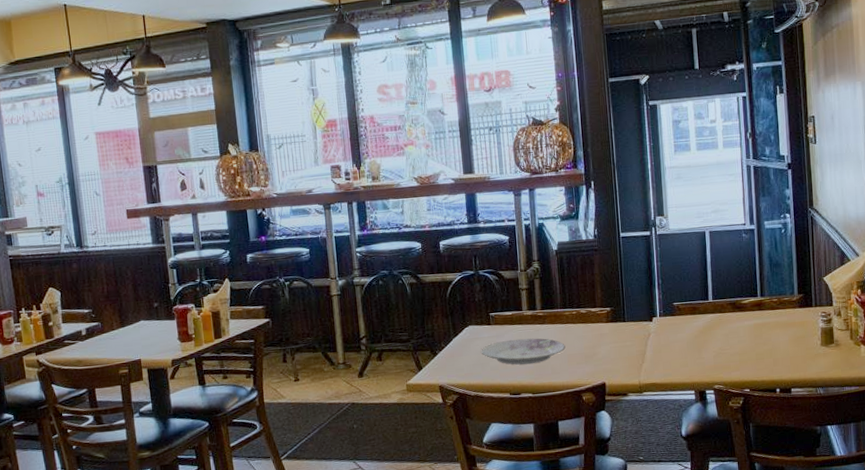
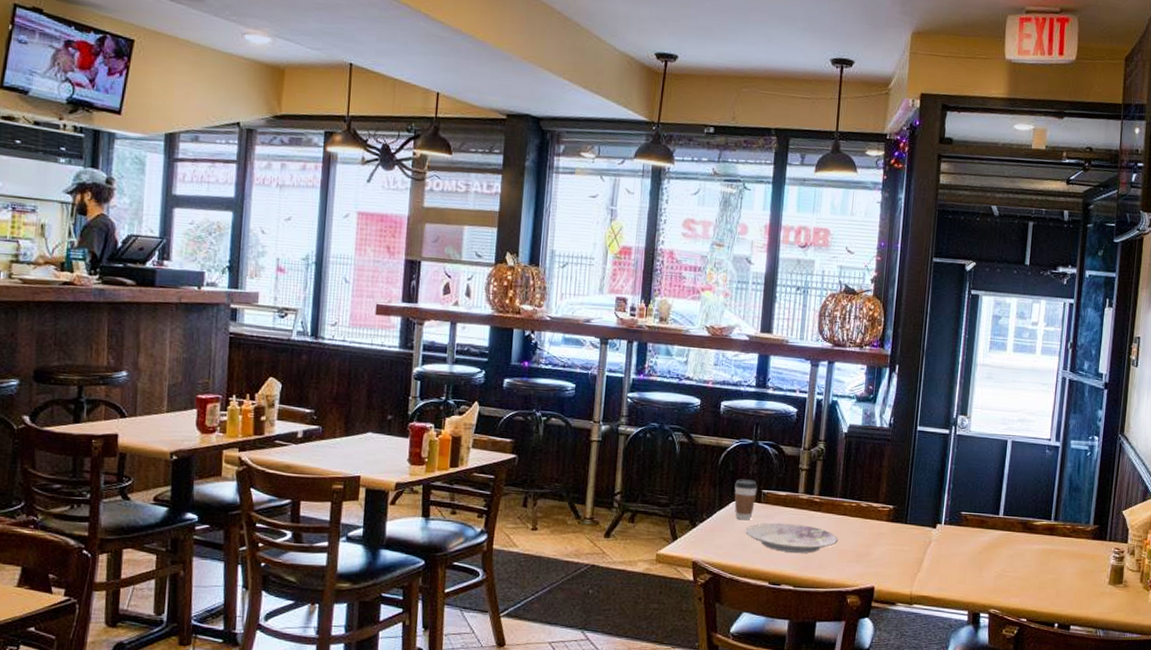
coffee cup: none [464,306,486,343] -> present [734,479,758,521]

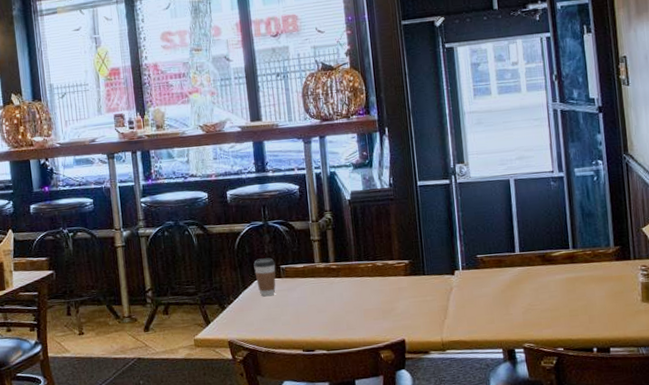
plate: present [745,523,838,554] -> none [272,292,361,320]

